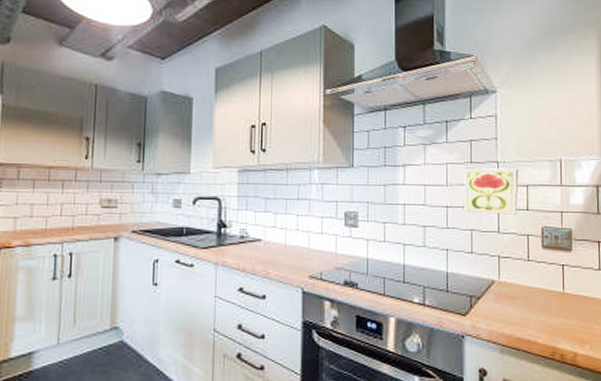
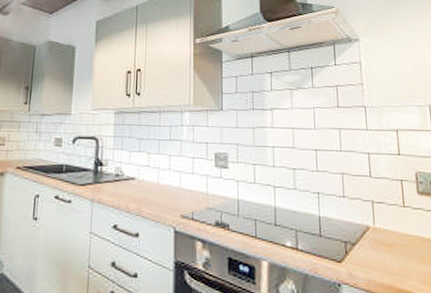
decorative tile: present [463,167,519,216] -> none [331,111,389,160]

